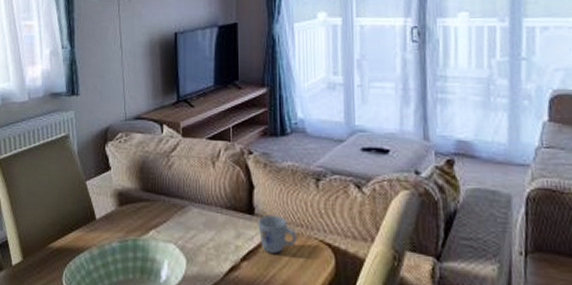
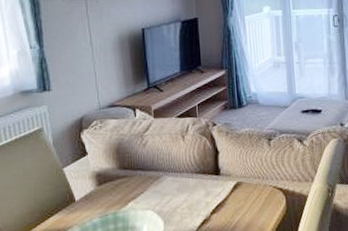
mug: present [258,214,297,254] -> none [223,172,256,204]

